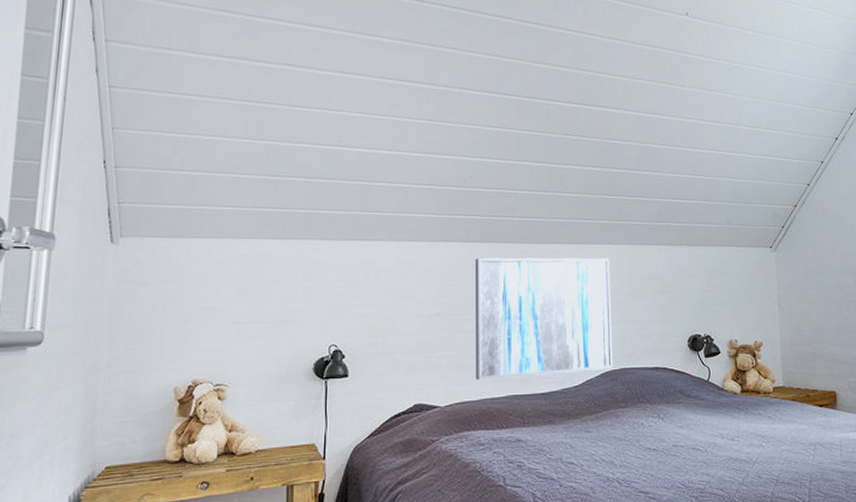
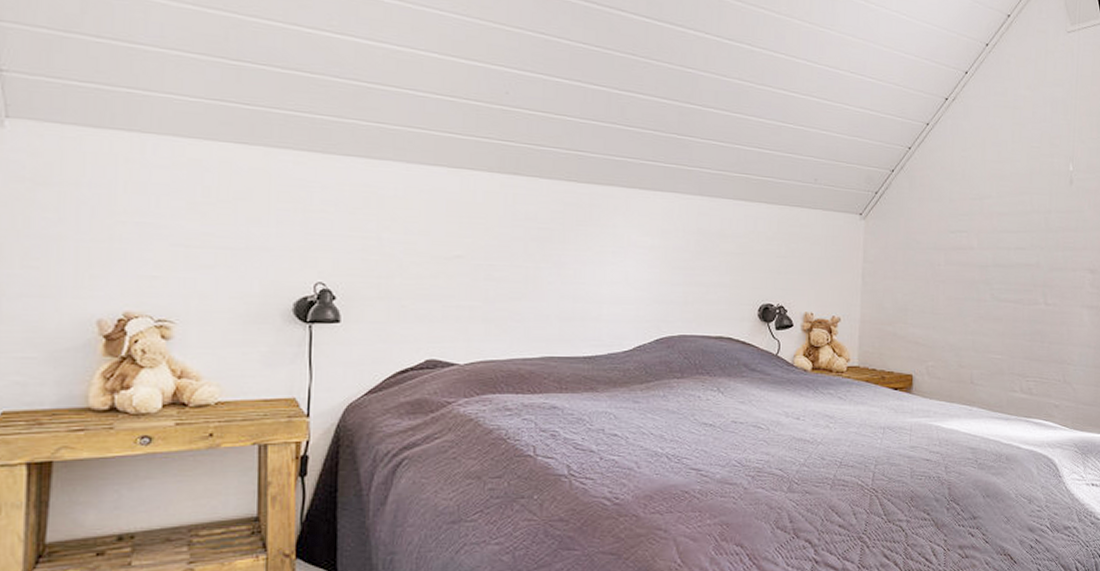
wall art: present [475,257,613,380] -> none [504,194,675,338]

